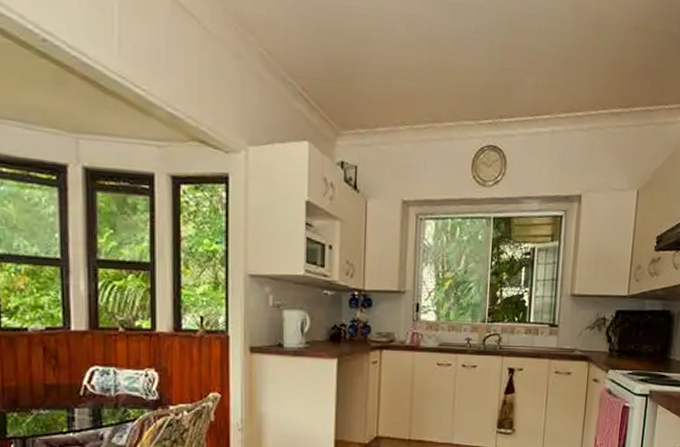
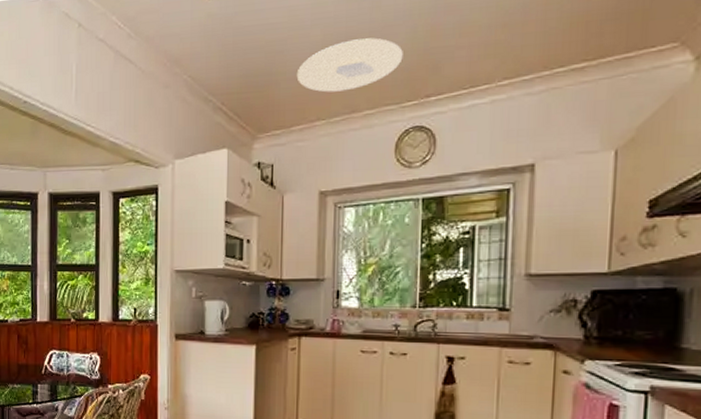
ceiling light: none [381,44,481,98] -> present [296,38,403,92]

